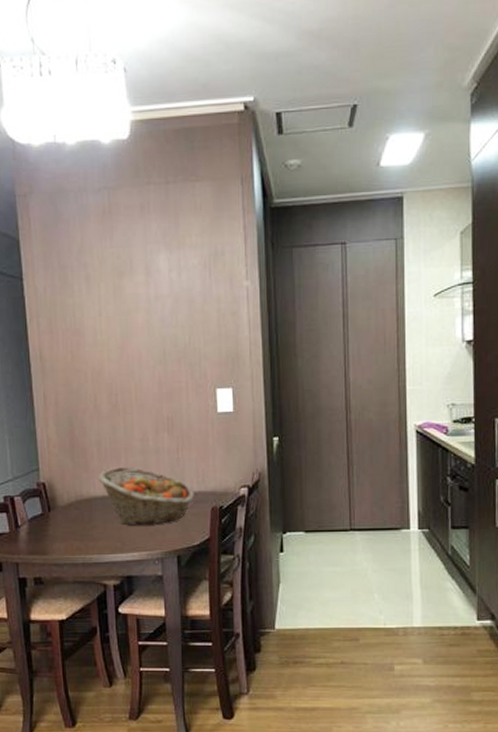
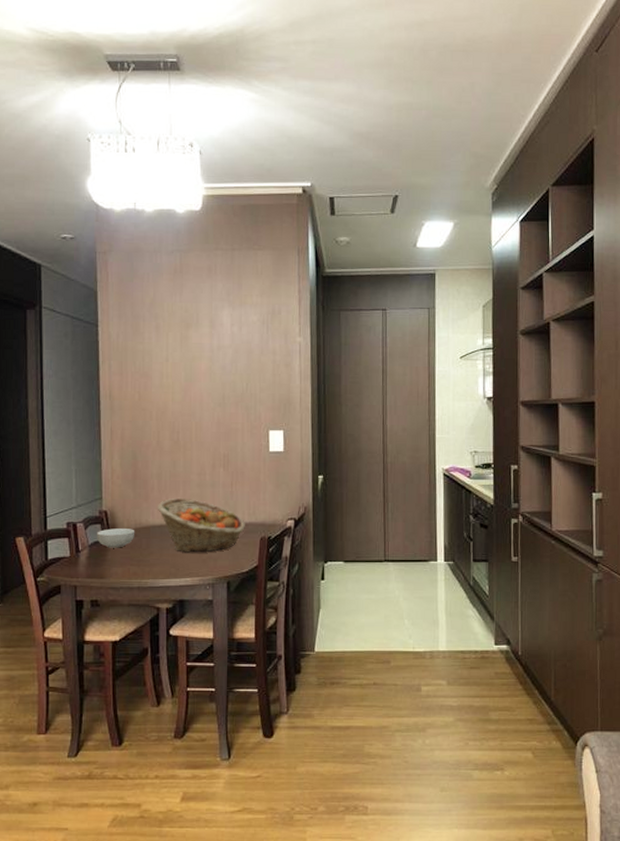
cereal bowl: none [36,501,77,522] -> present [97,528,135,548]

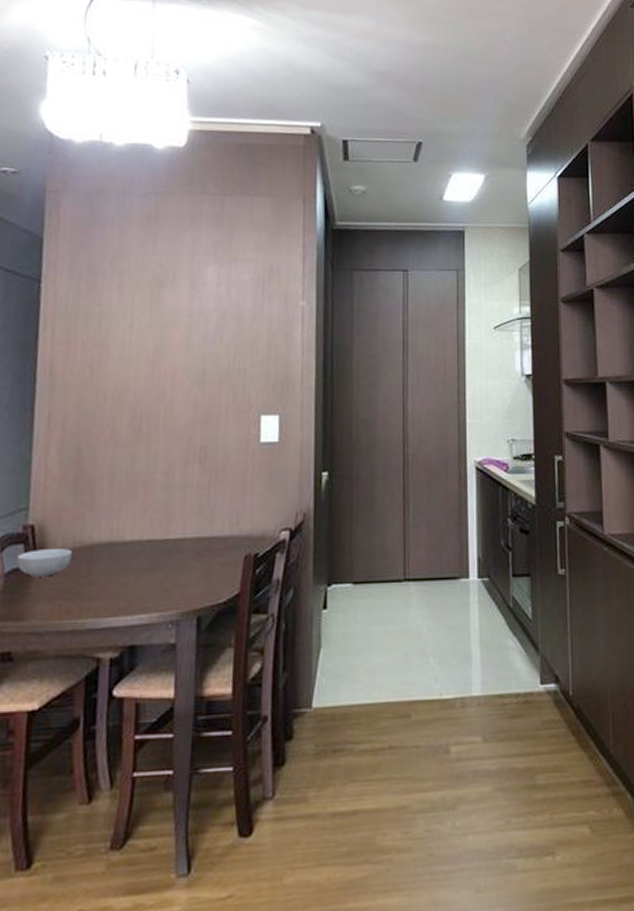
fruit basket: present [157,497,245,553] -> none [105,504,225,579]

